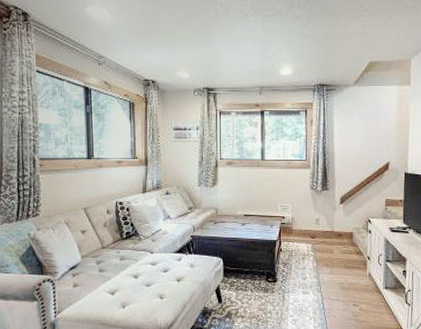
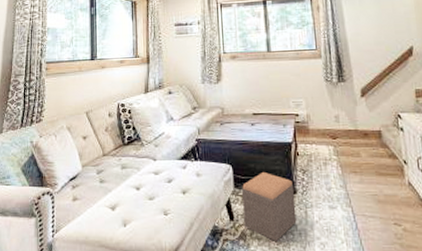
footstool: none [231,264,275,319] -> present [242,171,297,241]

